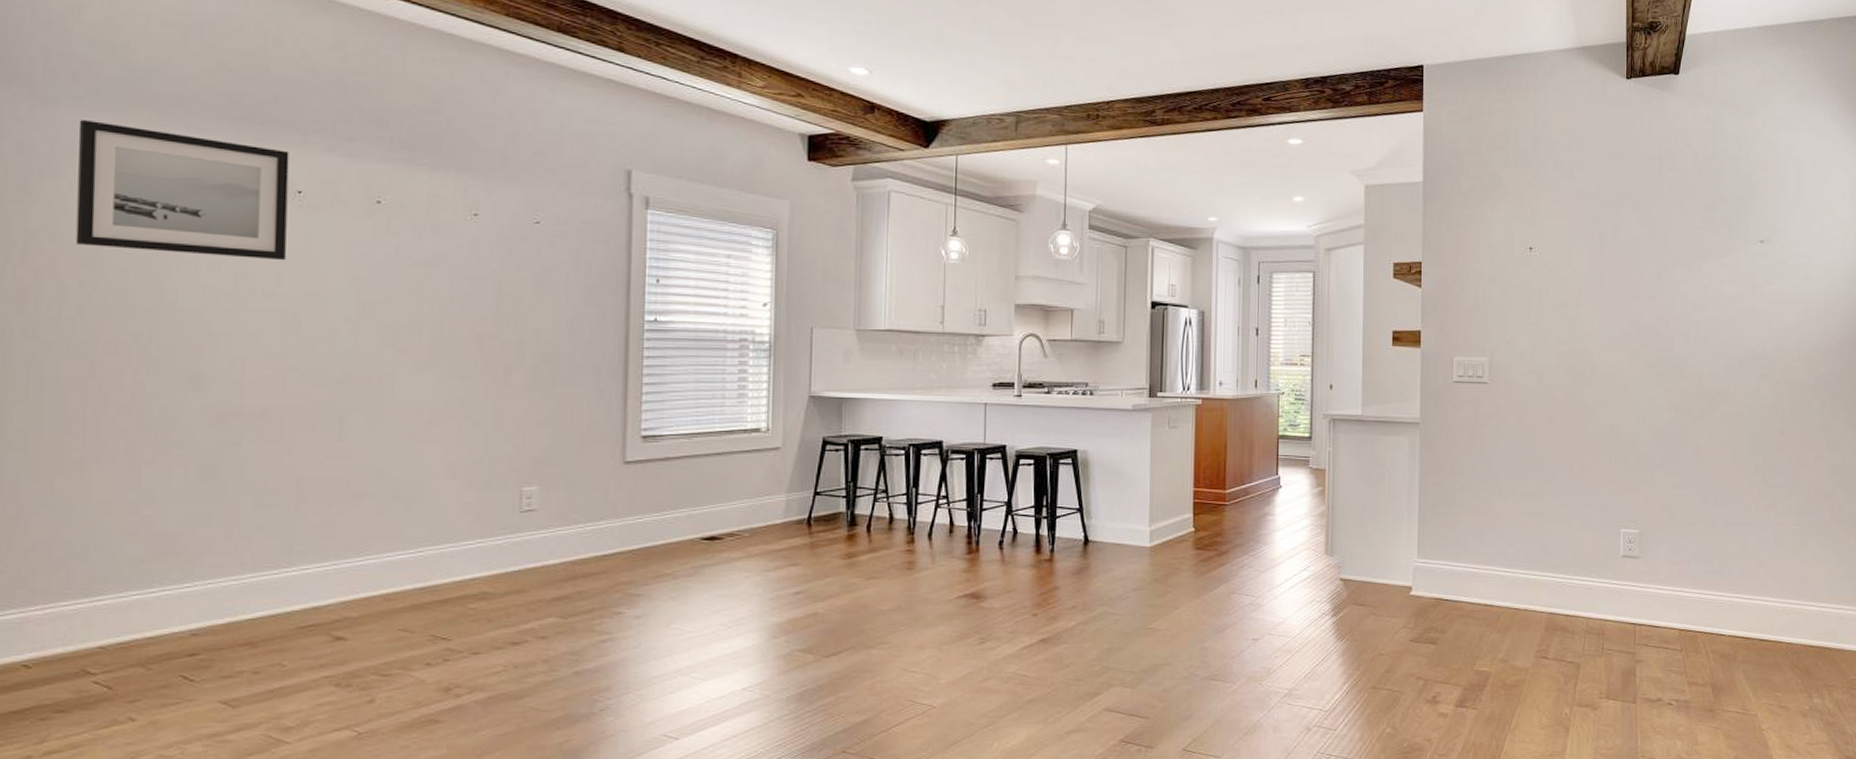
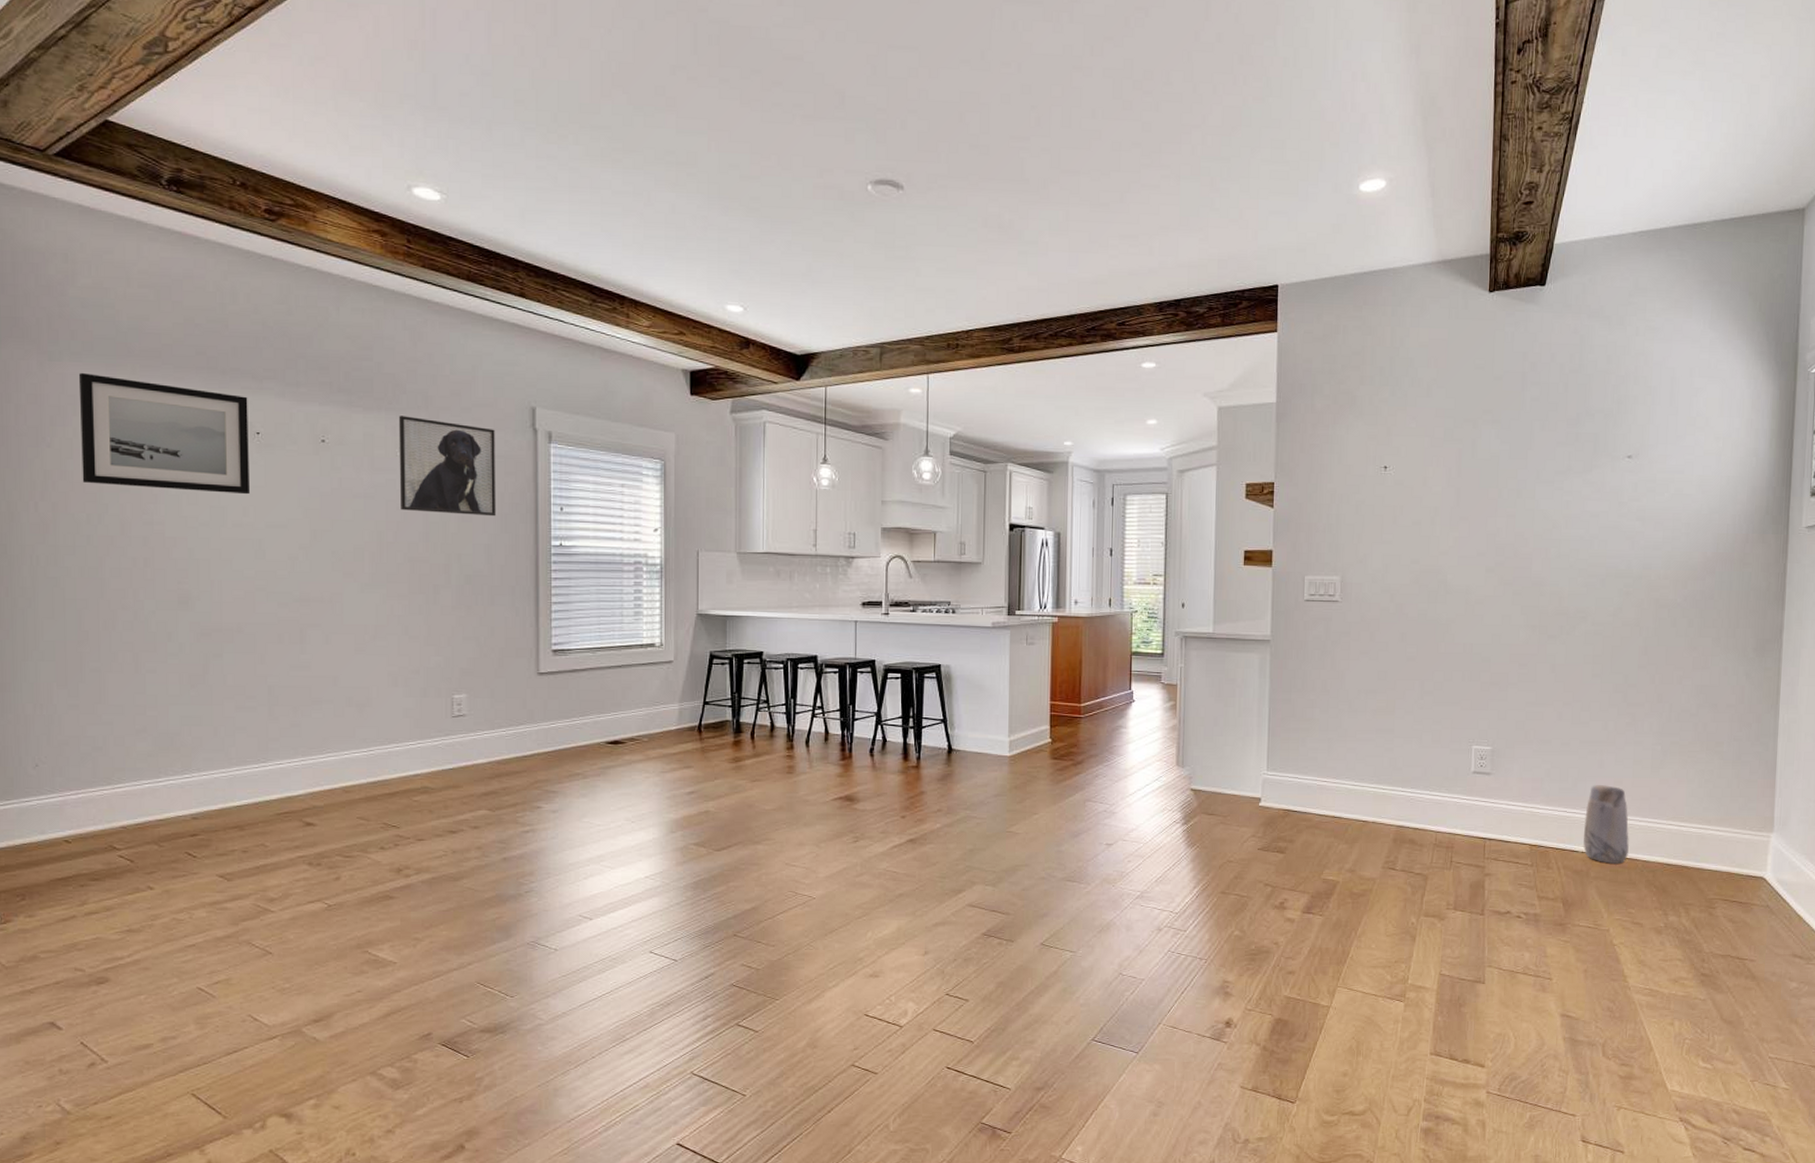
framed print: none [468,176,583,288] -> present [398,415,497,517]
vase: none [1730,567,1773,647] -> present [1583,785,1629,864]

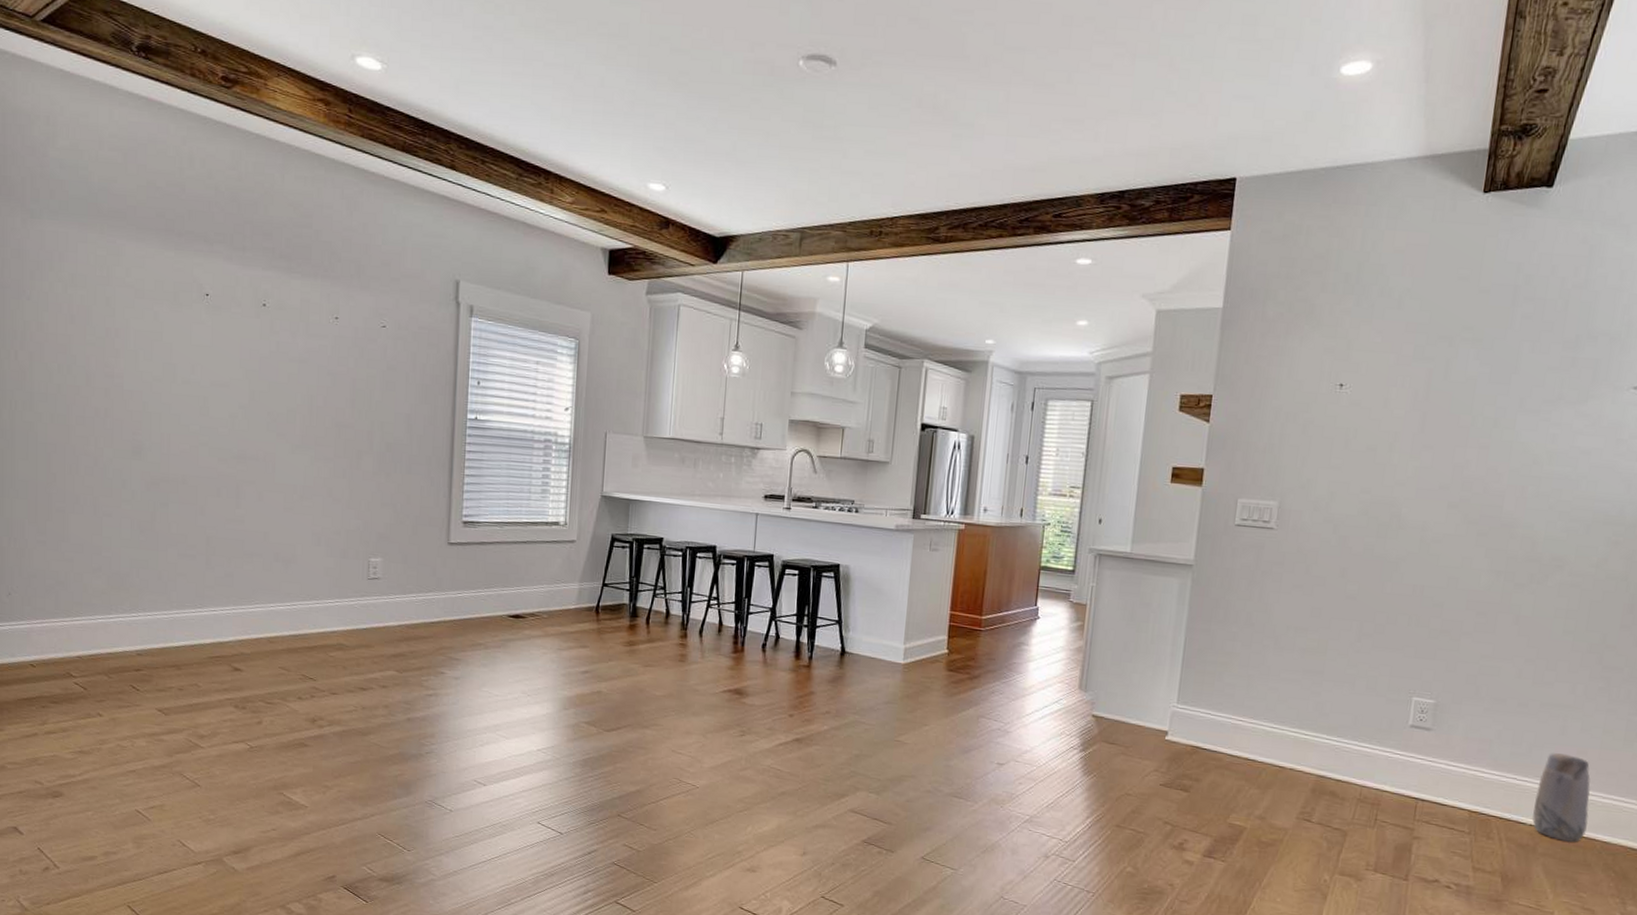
wall art: present [78,373,251,495] -> none [55,231,200,354]
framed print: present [398,415,497,517] -> none [331,283,420,387]

